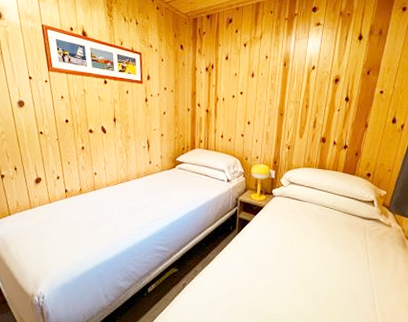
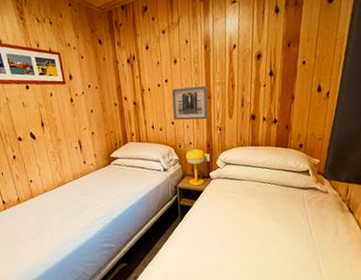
wall art: none [243,102,282,136] -> present [171,86,209,121]

